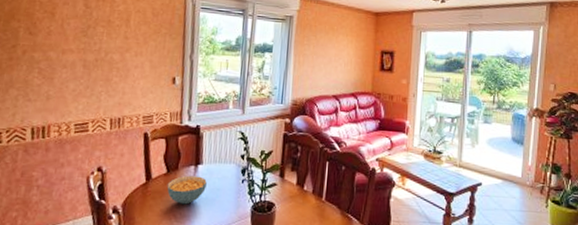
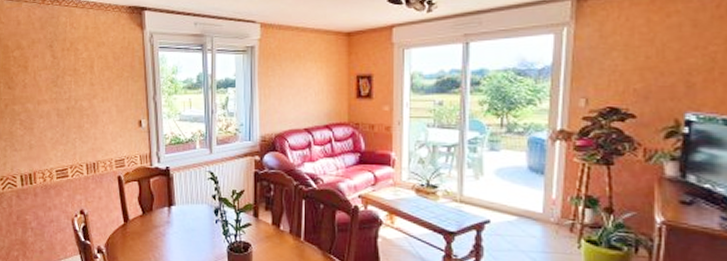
cereal bowl: present [167,175,207,205] -> none [144,216,181,245]

